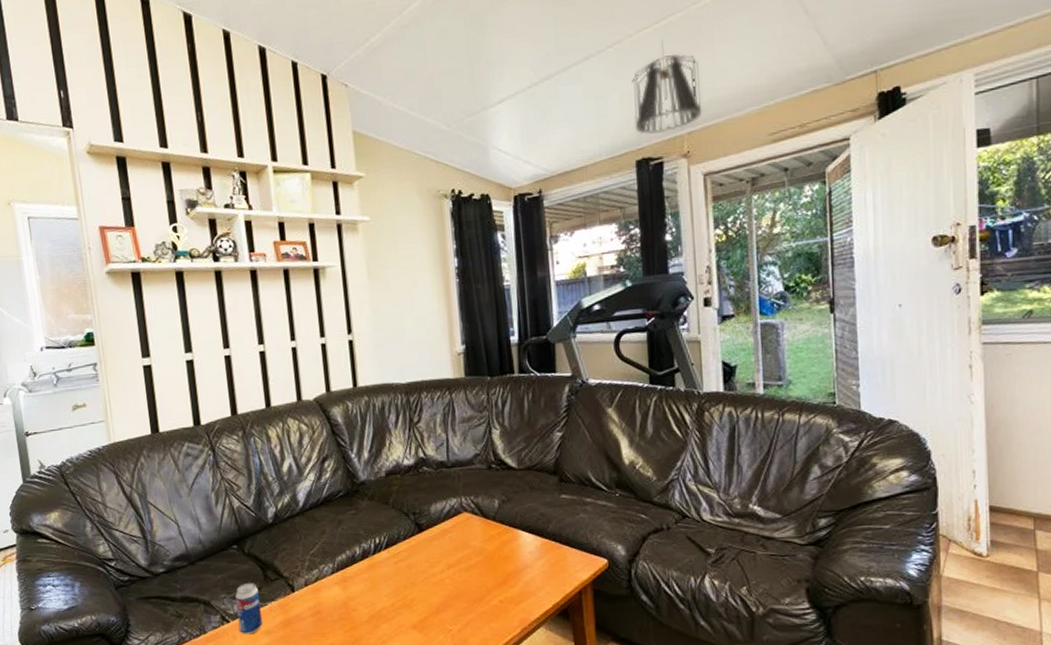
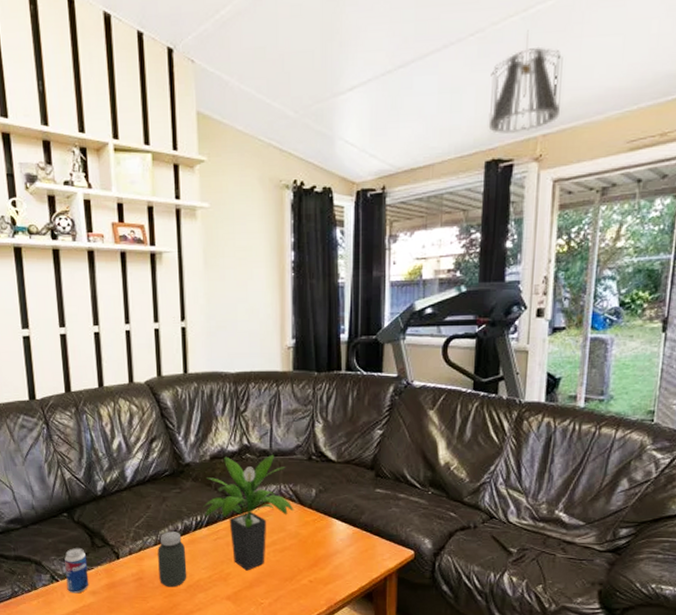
jar: none [335,557,369,620] -> present [157,531,187,587]
potted plant: none [381,465,478,595] -> present [203,454,294,571]

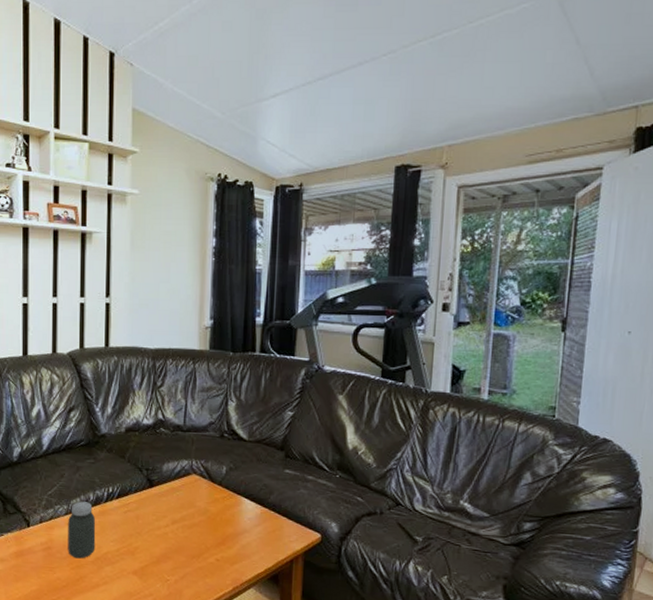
potted plant: present [203,454,294,571] -> none [115,429,205,546]
pendant light: present [488,30,563,134] -> none [398,53,467,142]

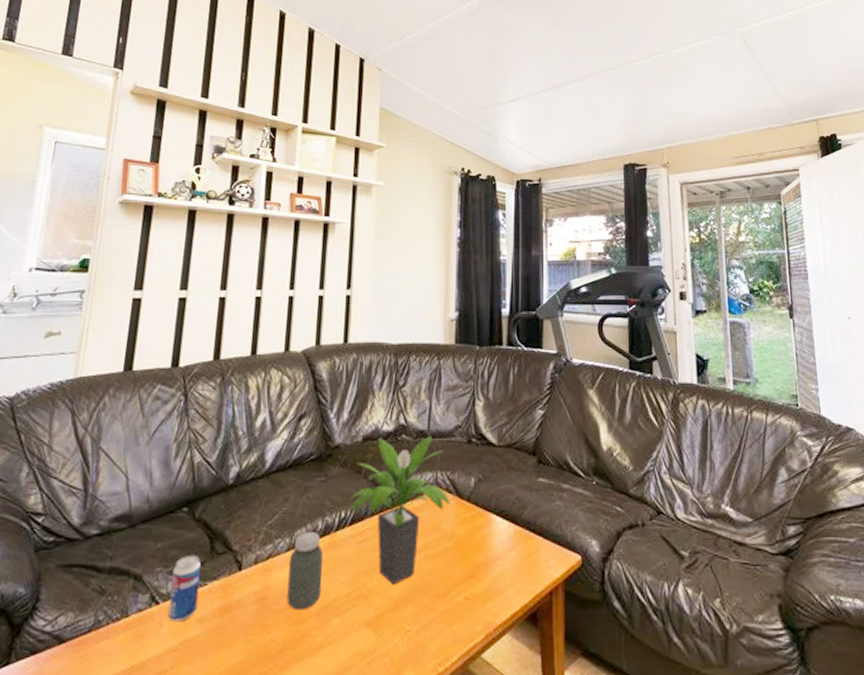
potted plant: none [115,429,205,546] -> present [349,435,451,585]

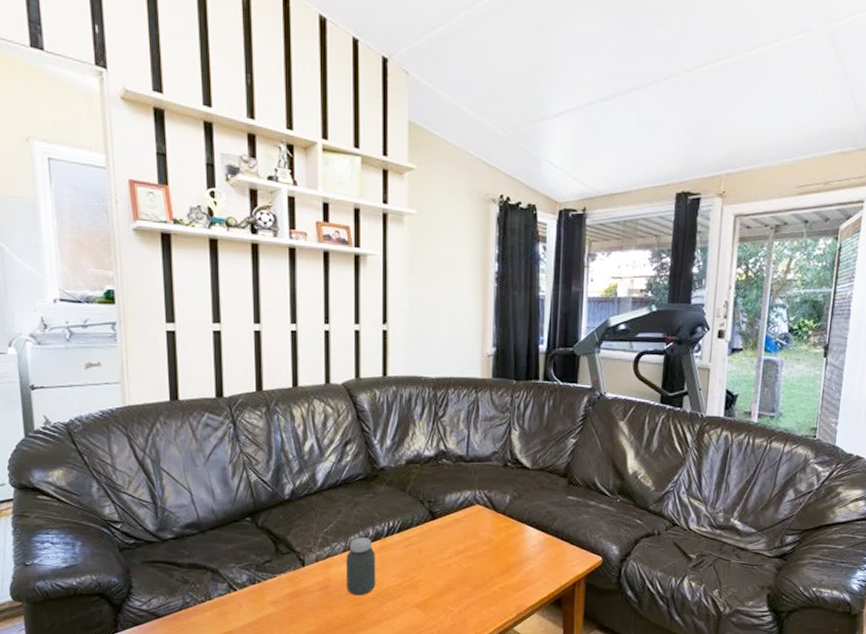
beverage can: present [168,554,202,622] -> none [245,554,270,604]
potted plant: present [349,435,451,585] -> none [396,460,488,578]

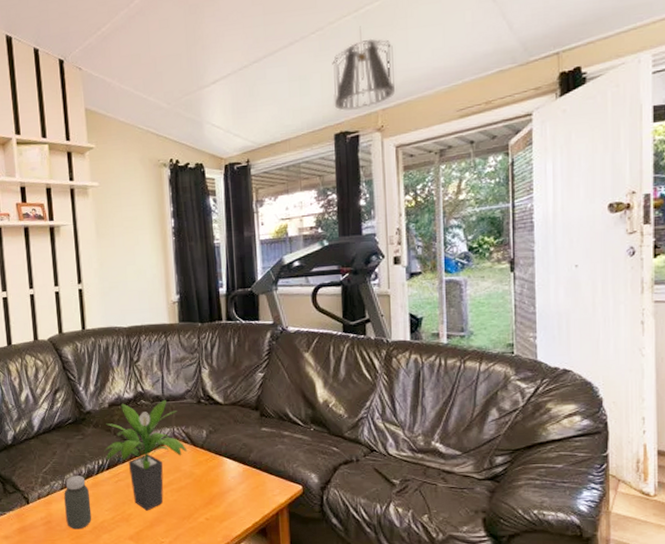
potted plant: none [396,460,488,578] -> present [104,399,188,511]
pendant light: none [679,80,745,170] -> present [332,26,395,111]

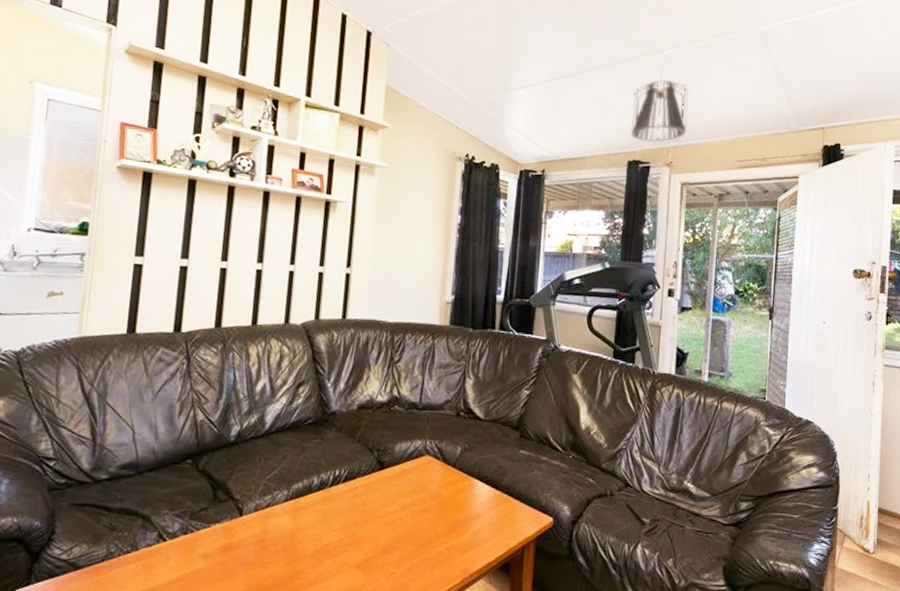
jar: present [64,476,92,529] -> none [284,486,318,552]
potted plant: present [104,399,188,511] -> none [343,407,438,535]

